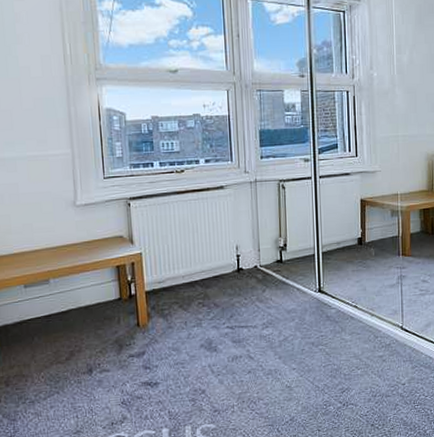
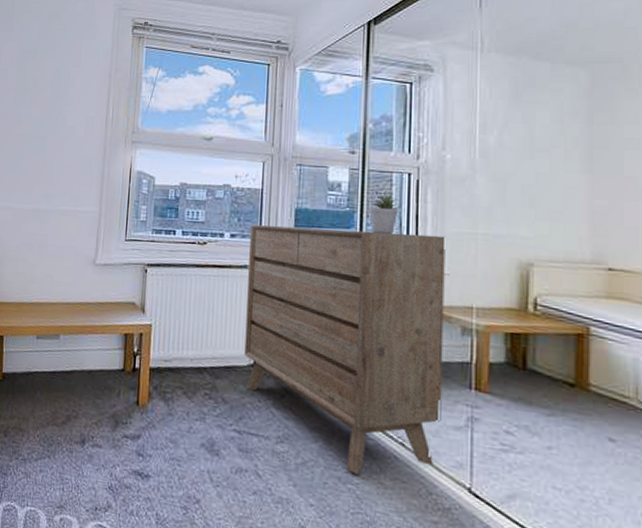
dresser: none [221,140,381,337] -> present [244,225,446,474]
potted plant: none [318,109,343,144] -> present [367,193,401,234]

